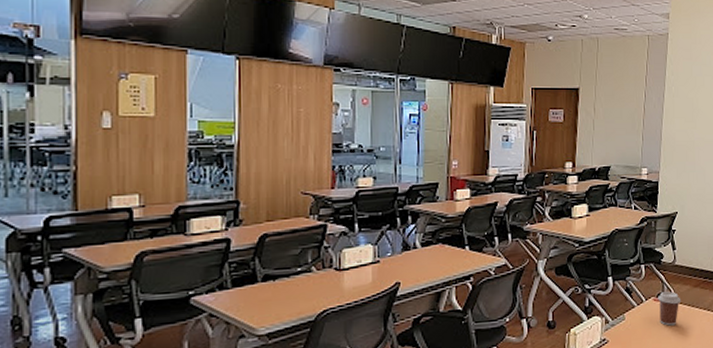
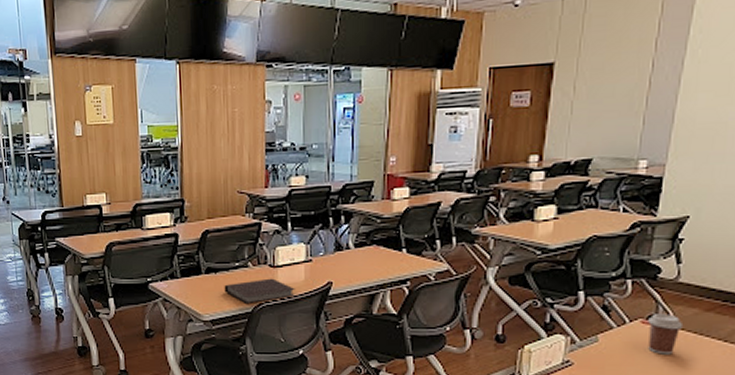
notebook: none [284,282,362,313] -> present [224,278,295,305]

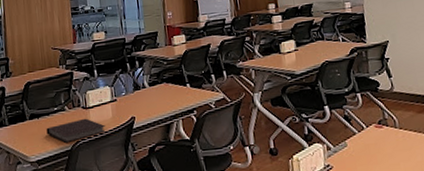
coffee cup: present [648,314,684,355] -> none [379,118,406,152]

